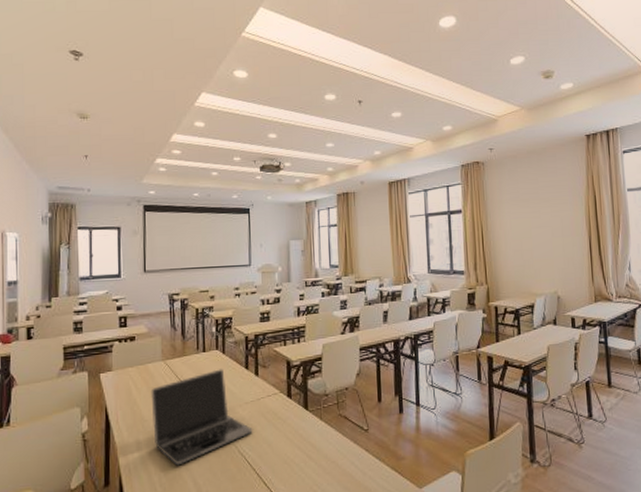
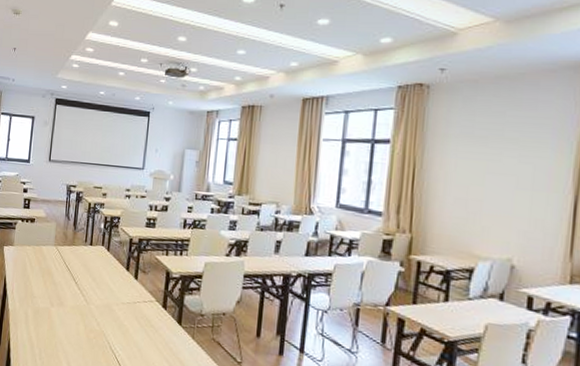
laptop: present [151,369,253,466] -> none [39,264,126,346]

